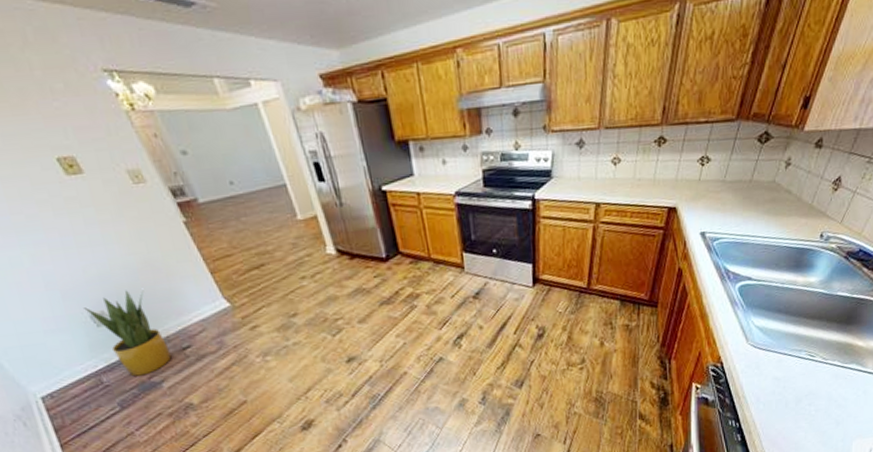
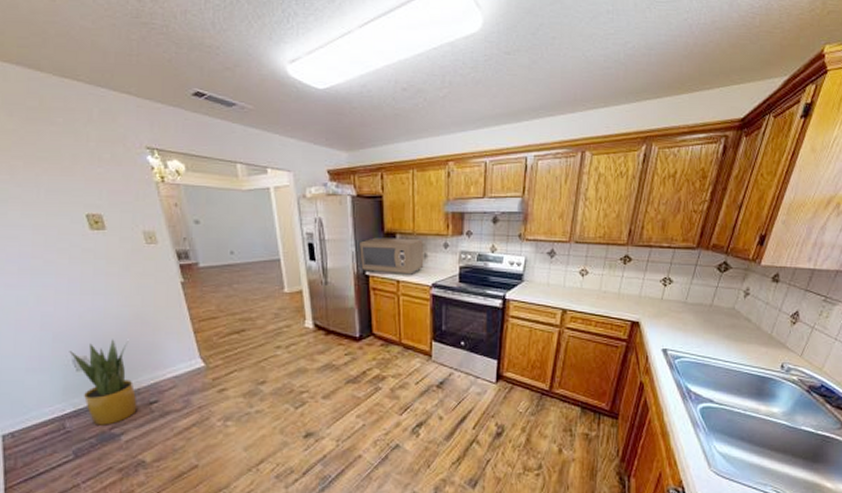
microwave: none [370,144,444,186] -> present [360,237,424,275]

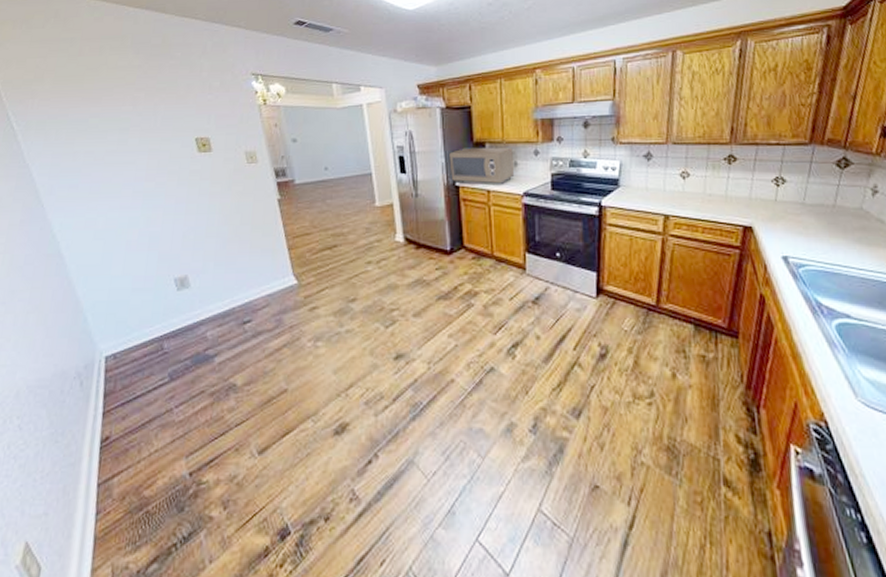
planter: present [69,339,137,425] -> none [172,257,232,346]

